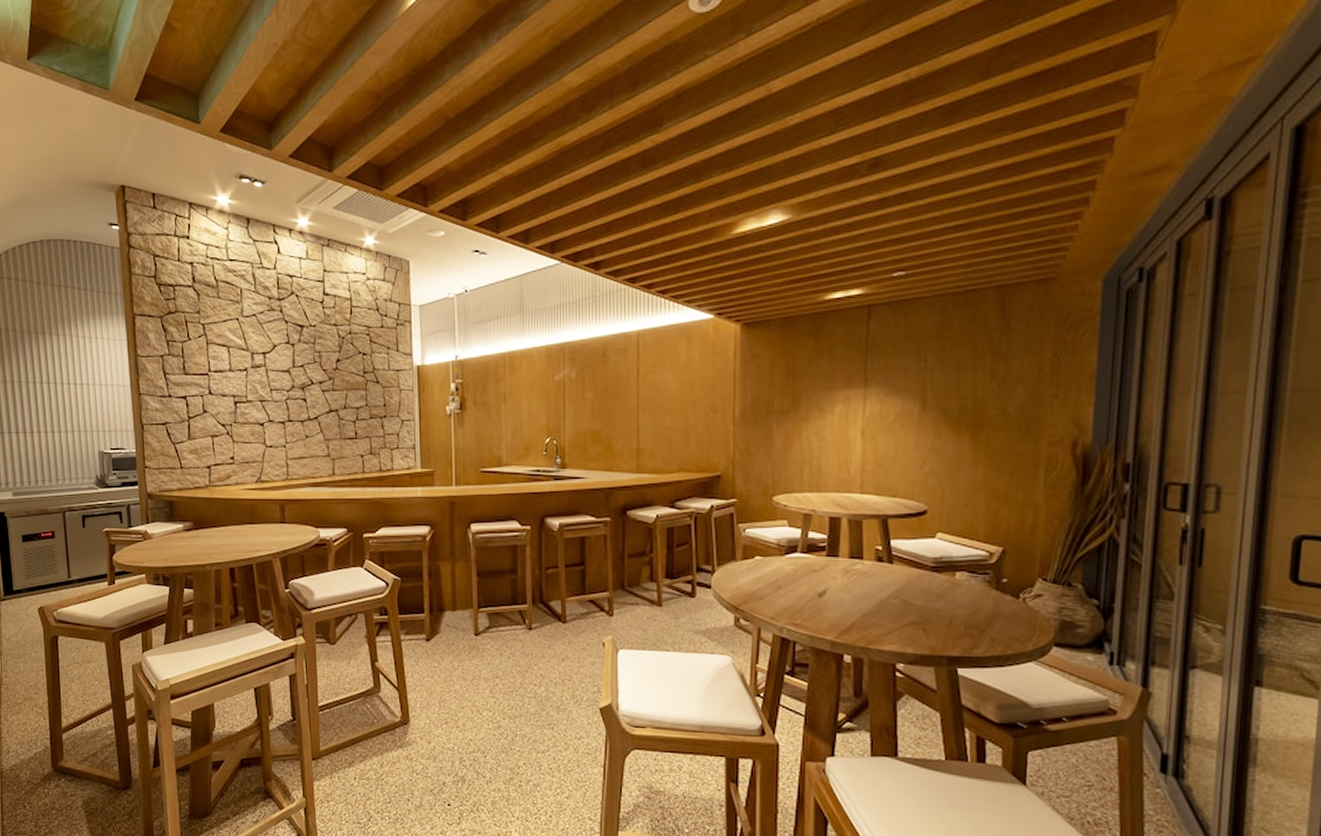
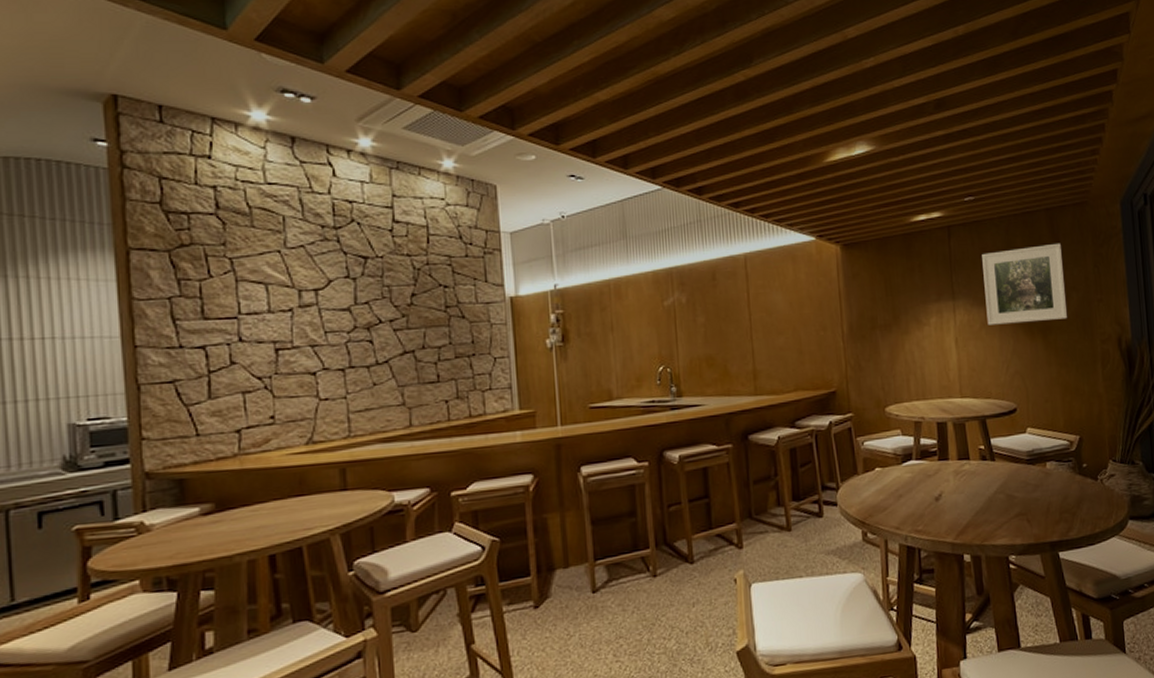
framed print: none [903,327,1011,418] -> present [982,243,1068,325]

